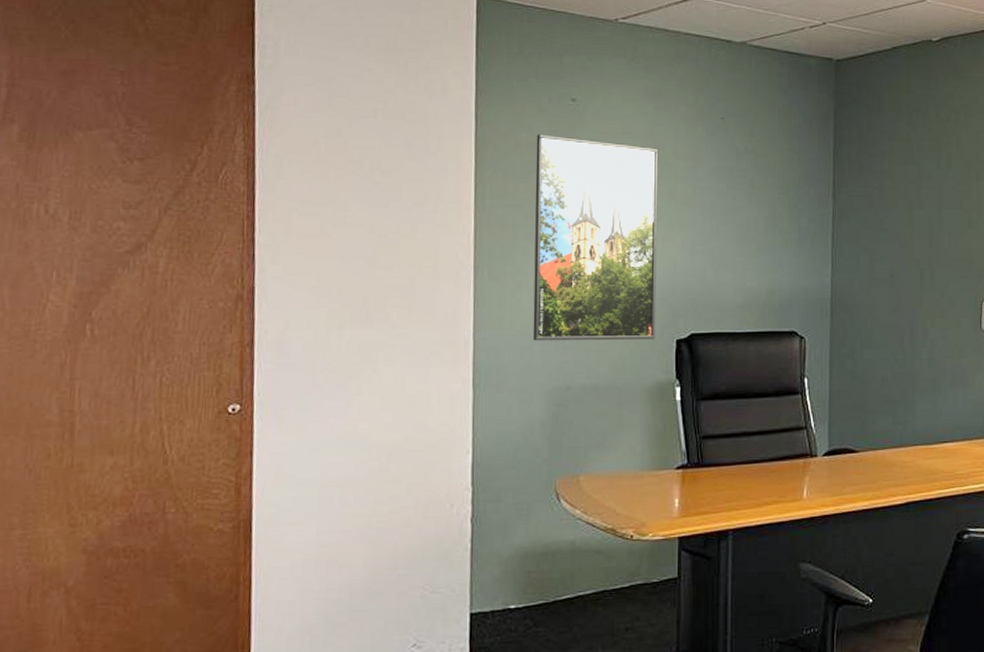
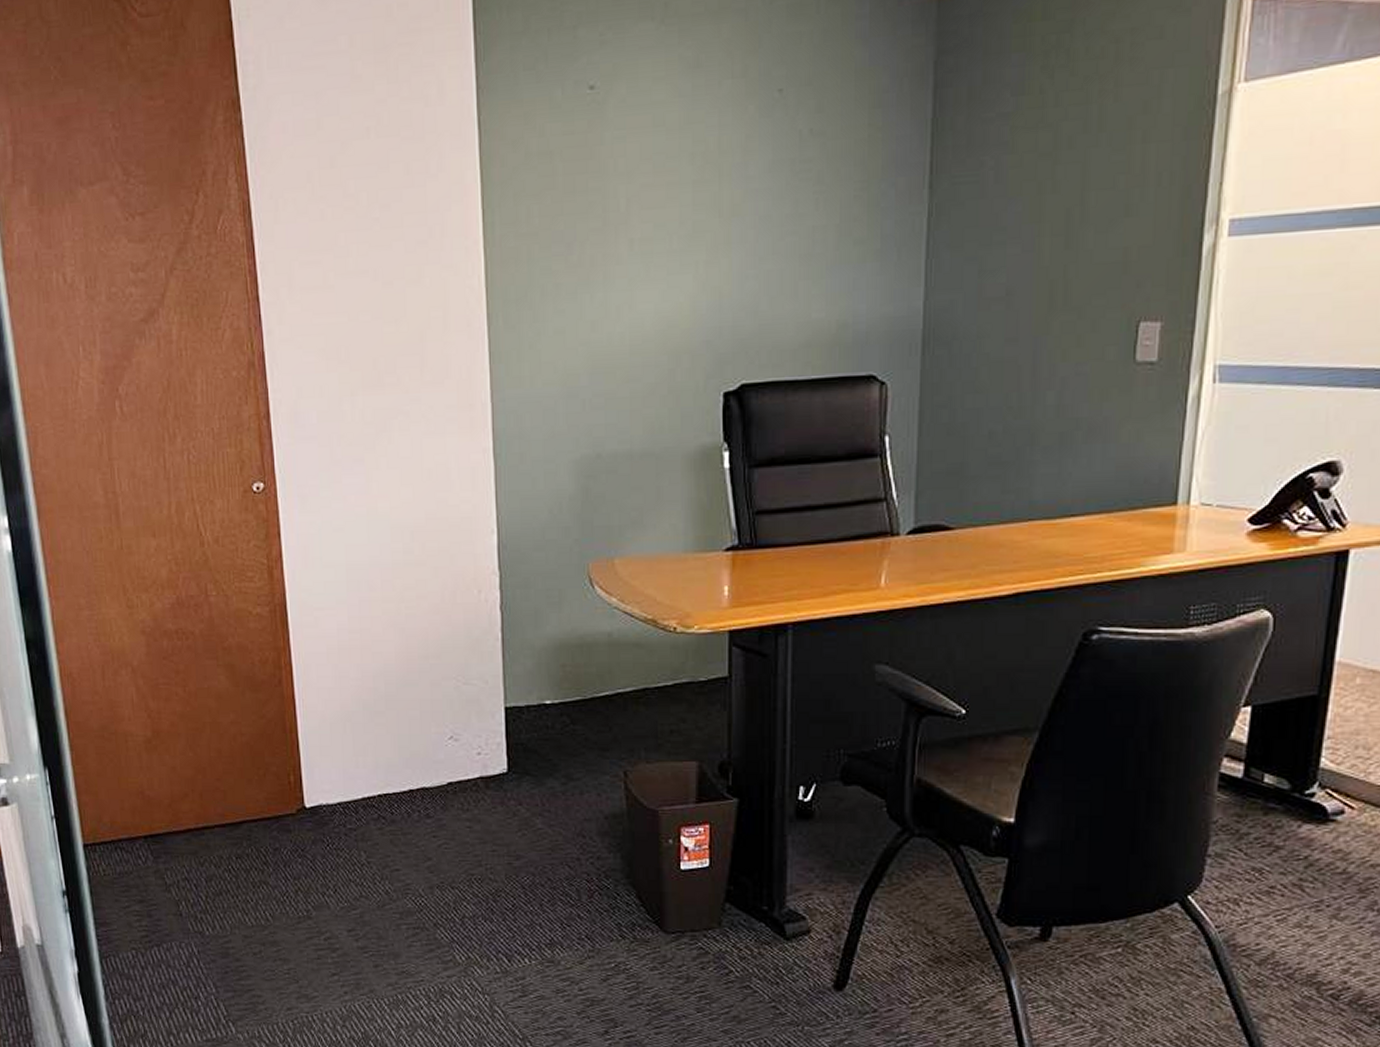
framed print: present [532,134,659,341] -> none [549,137,699,401]

